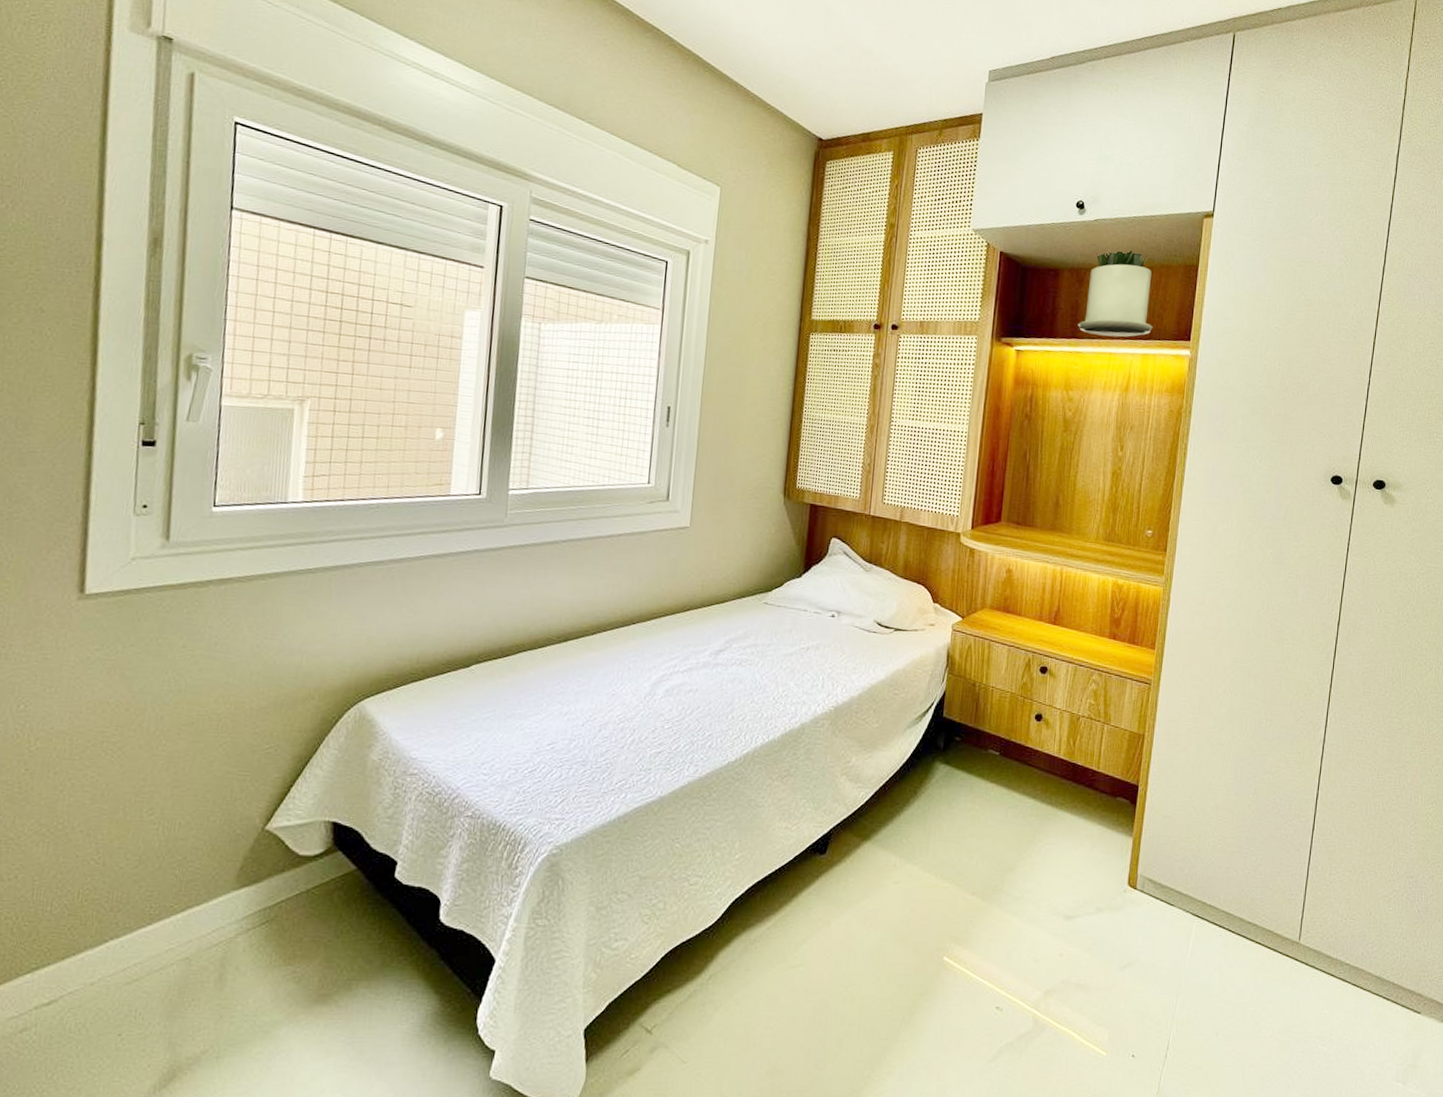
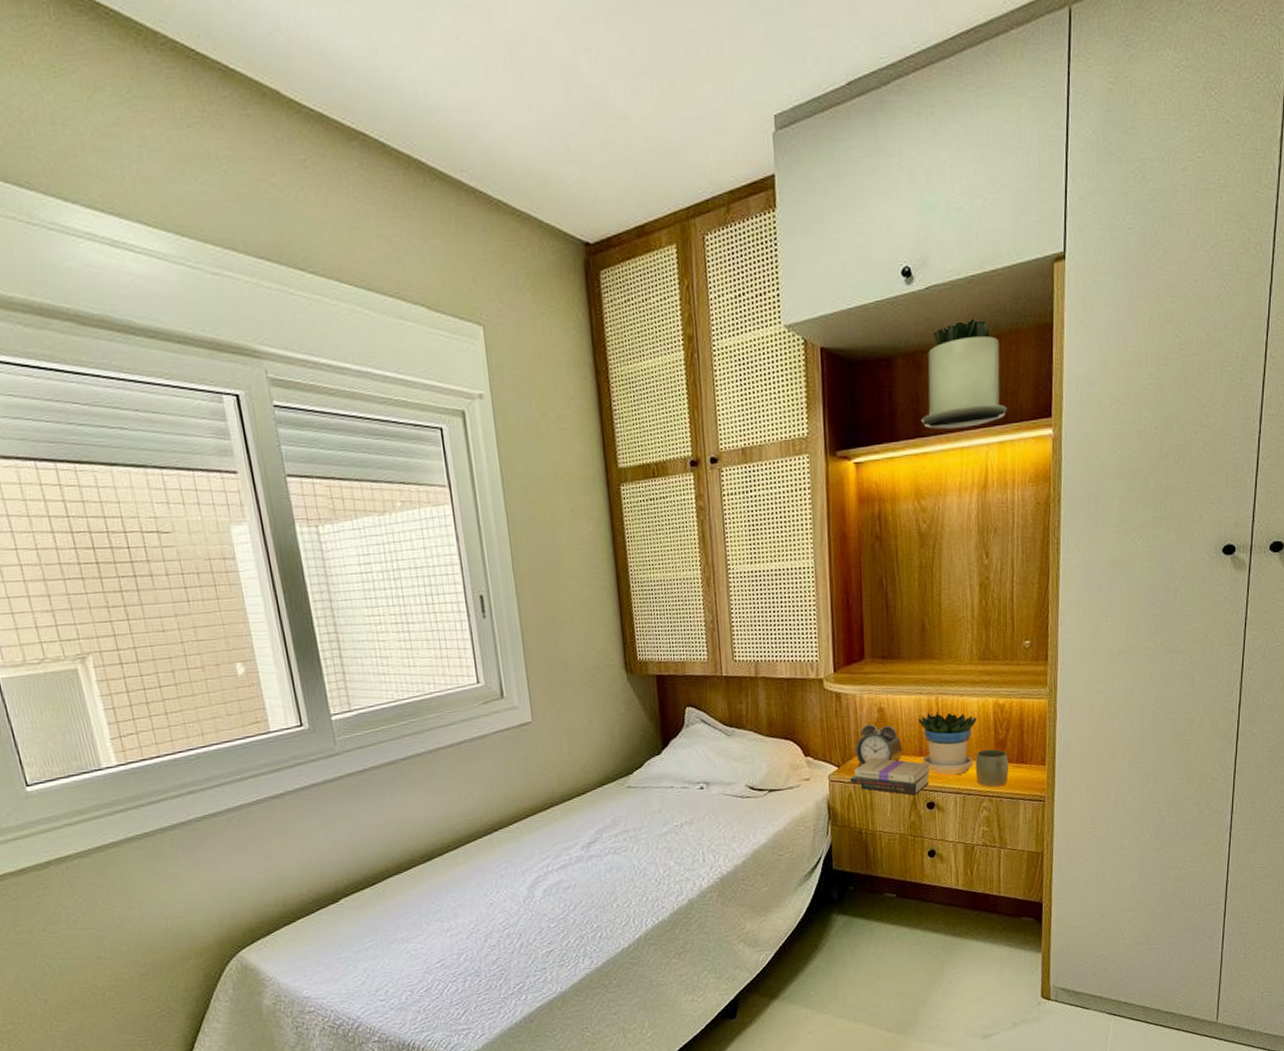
books: none [971,615,1048,657] -> present [850,758,930,795]
alarm clock: none [980,582,1025,622] -> present [856,724,903,768]
flowerpot: none [1041,582,1096,645] -> present [919,713,977,776]
mug: none [1089,625,1121,663] -> present [975,749,1009,788]

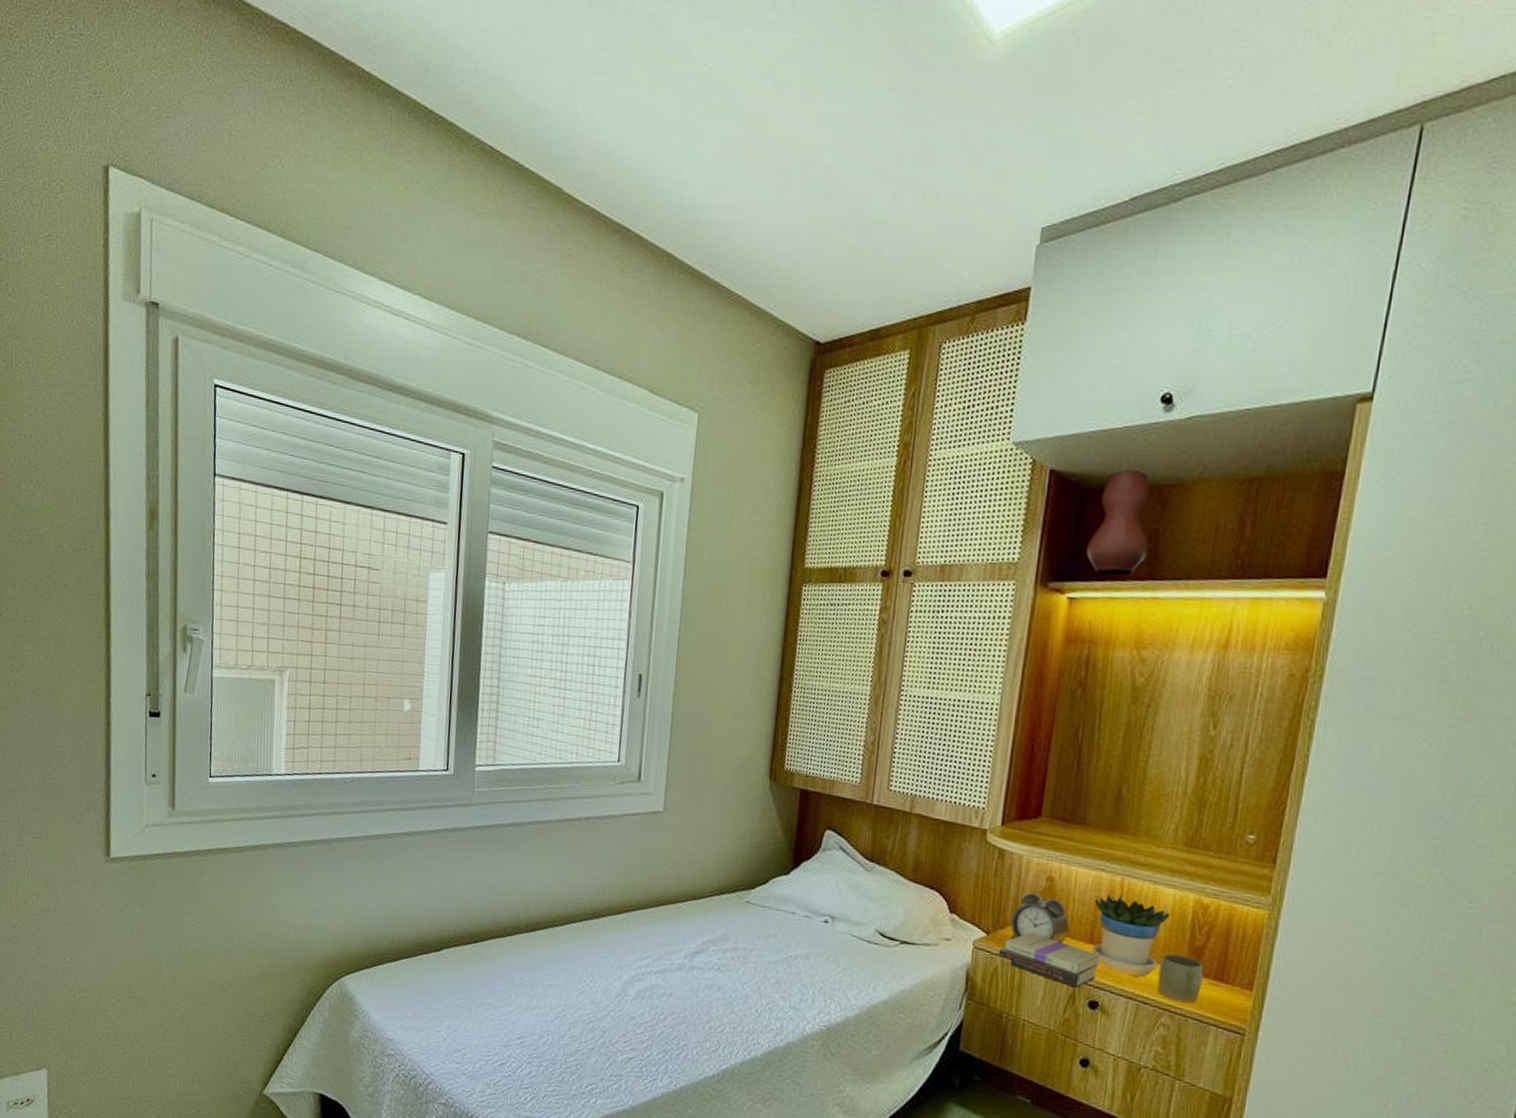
vase: none [863,339,913,439] -> present [1087,470,1149,576]
planter: present [921,318,1008,429] -> none [1157,457,1272,577]

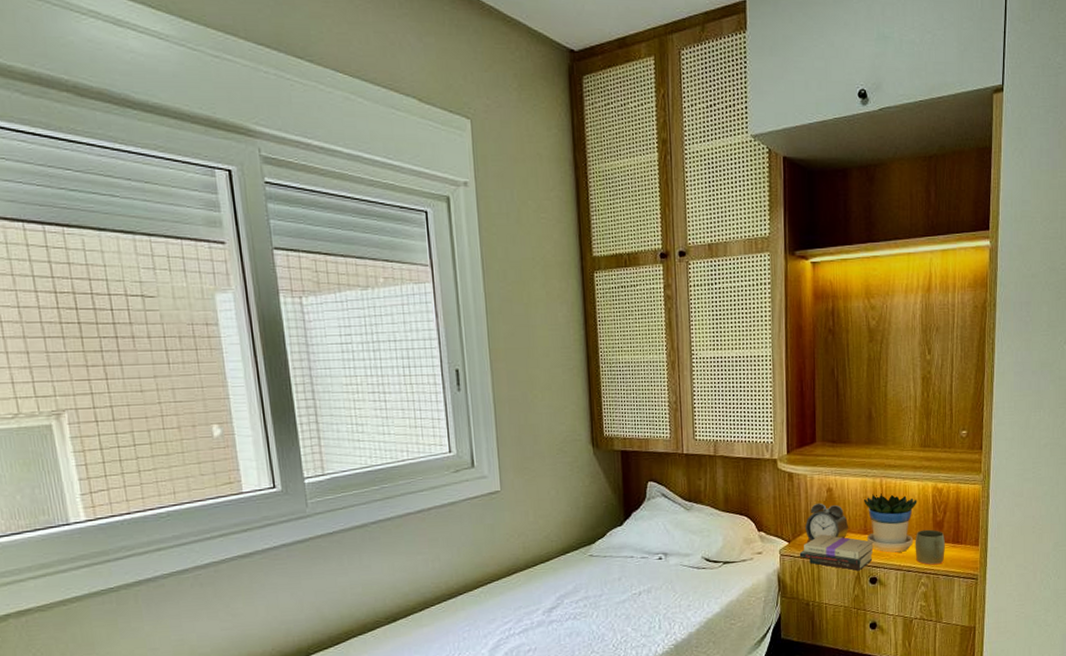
vase: present [1087,470,1149,576] -> none [820,153,865,242]

